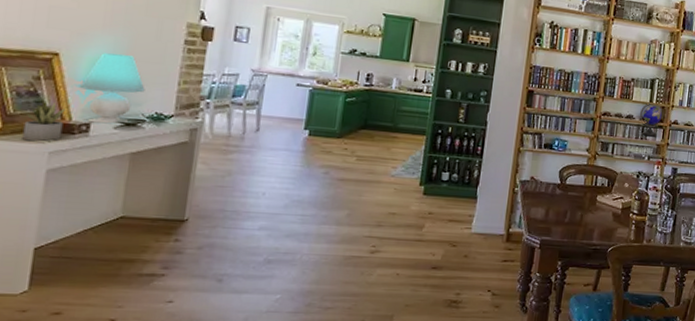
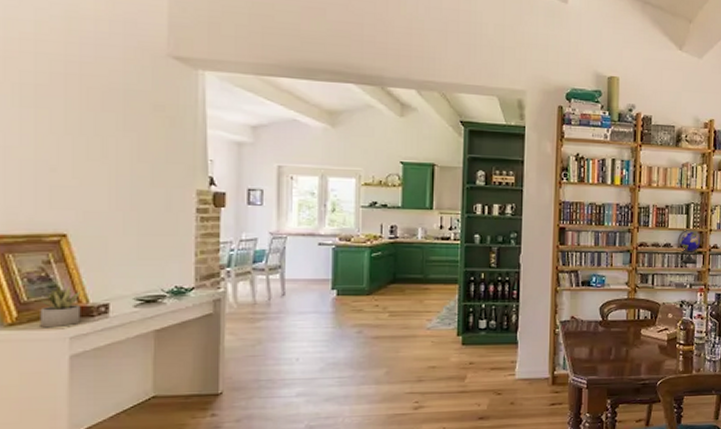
table lamp: present [79,53,145,124] -> none [92,228,161,303]

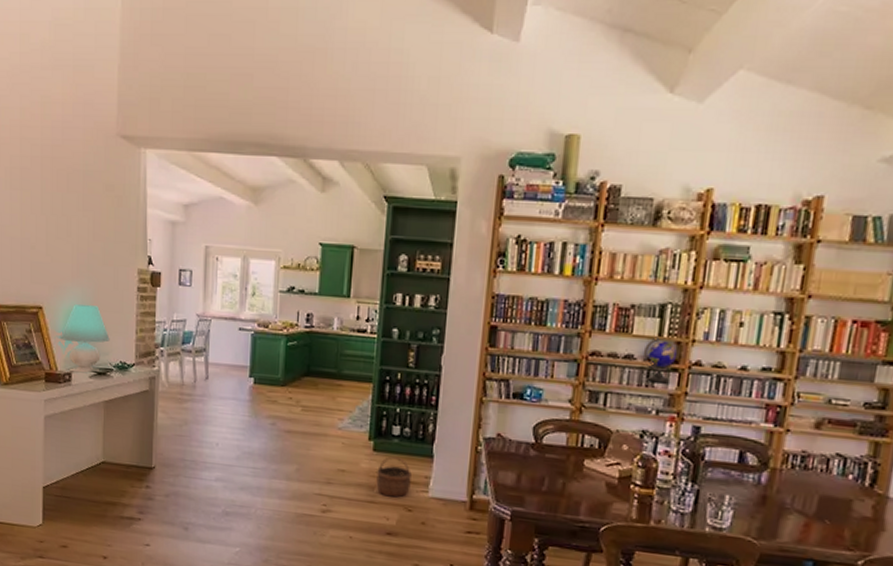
succulent plant: present [40,286,81,328] -> none [24,353,52,391]
table lamp: none [92,228,161,303] -> present [60,304,110,374]
wicker basket: none [466,347,499,385] -> present [376,456,412,497]

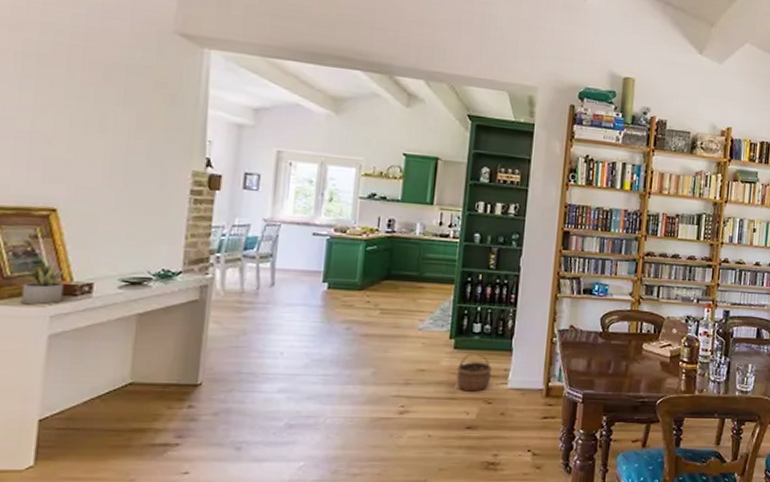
succulent plant: none [24,353,52,391] -> present [21,262,66,305]
table lamp: present [60,304,110,374] -> none [79,206,150,284]
globe: present [642,336,678,384] -> none [686,240,711,278]

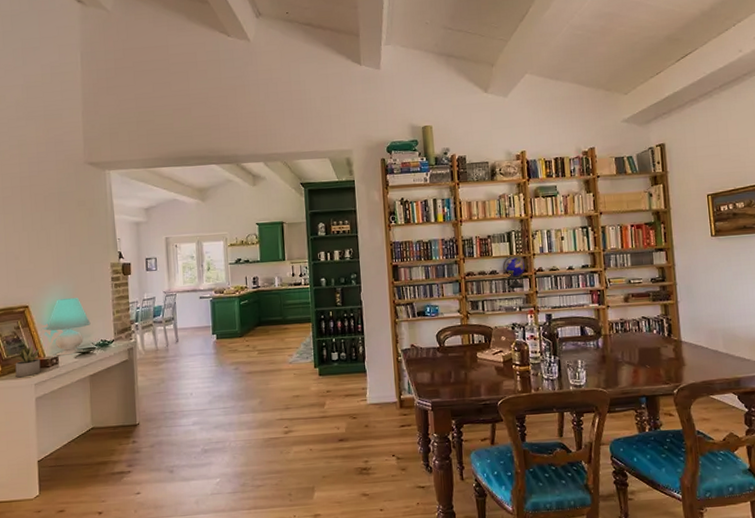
table lamp: none [79,206,150,284] -> present [46,297,91,356]
wicker basket: present [456,352,492,392] -> none [324,376,352,410]
globe: none [686,240,711,278] -> present [502,255,526,288]

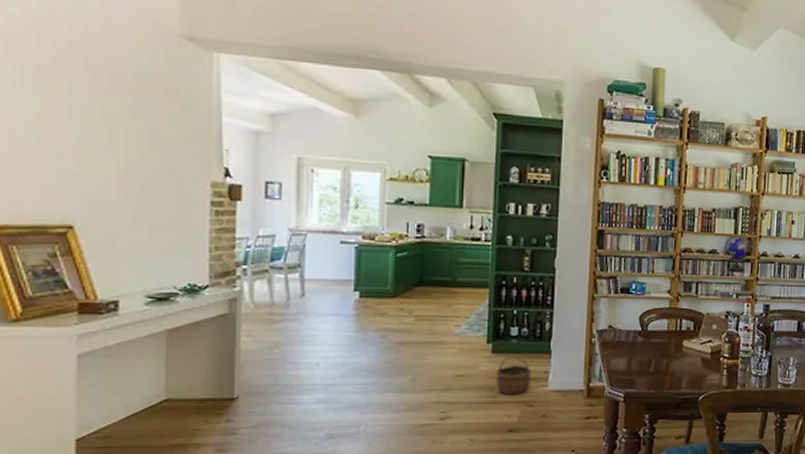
succulent plant: present [14,345,41,378] -> none [46,281,89,325]
table lamp: present [46,297,91,356] -> none [100,221,174,300]
wicker basket: none [324,376,352,410] -> present [496,356,531,395]

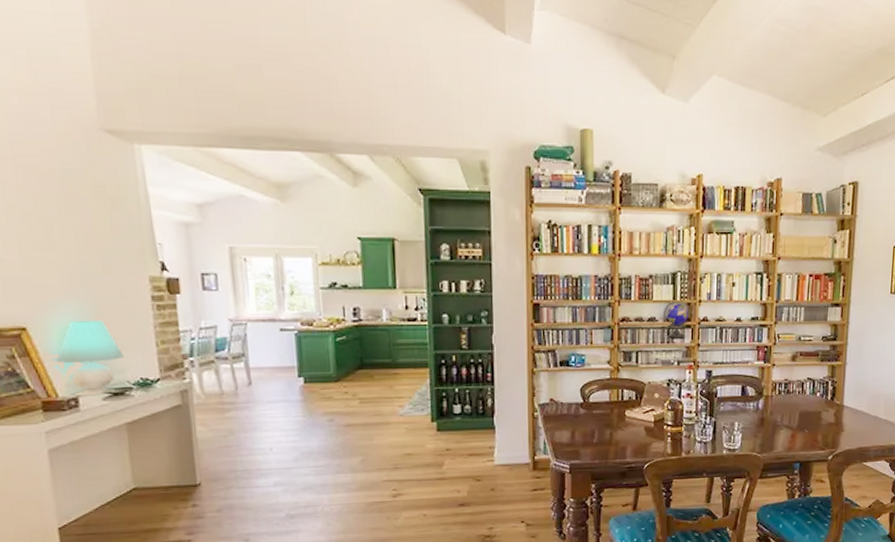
table lamp: none [100,221,174,300] -> present [56,319,124,397]
wicker basket: present [496,356,531,395] -> none [443,433,477,471]

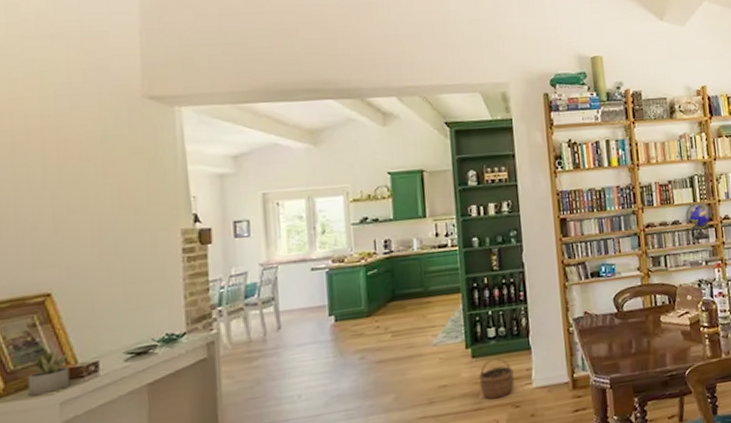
succulent plant: none [10,381,54,423] -> present [27,348,70,397]
table lamp: present [56,319,124,397] -> none [79,278,150,361]
wicker basket: none [443,433,477,471] -> present [479,357,515,400]

